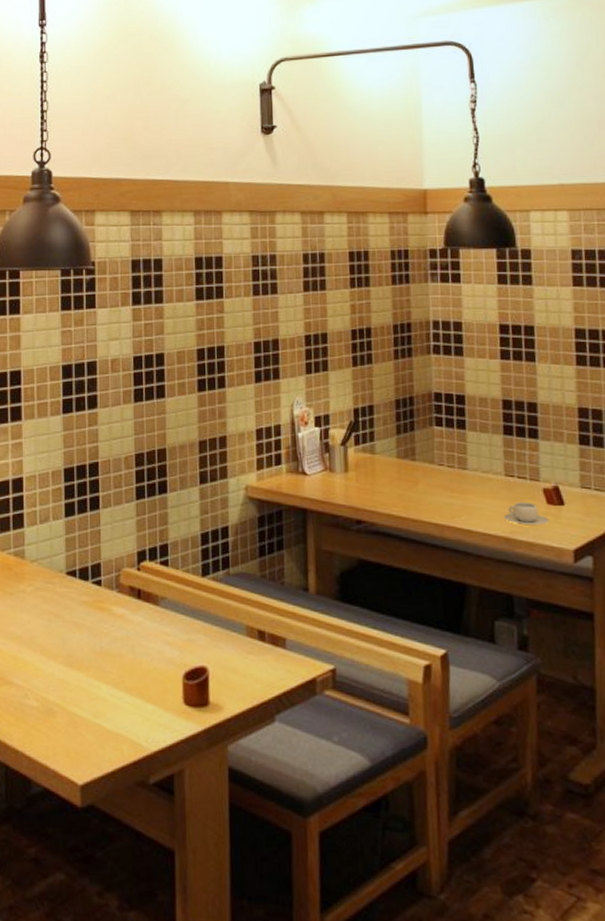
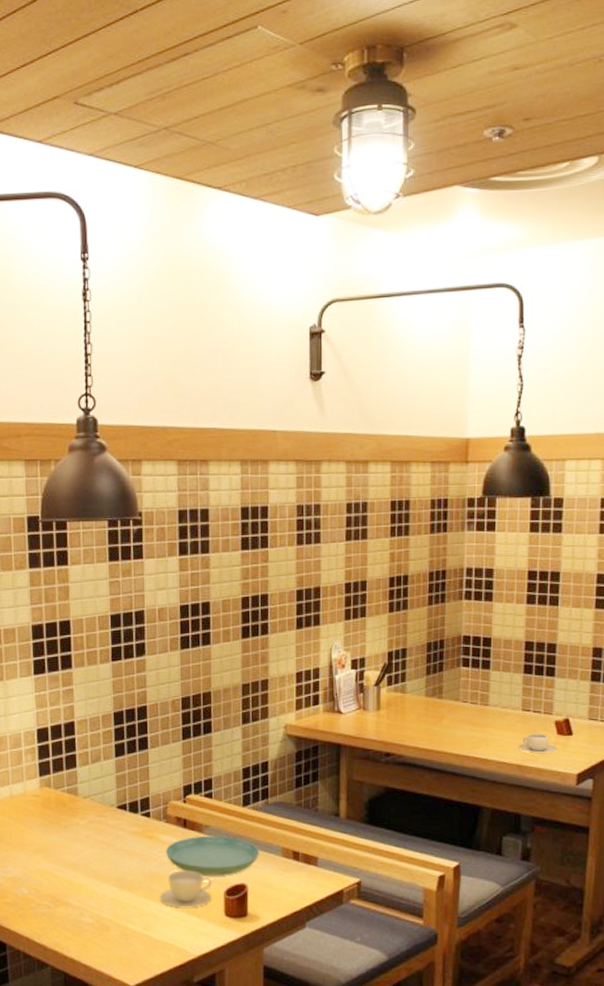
teacup: none [112,648,170,693] -> present [160,870,212,907]
saucer: none [117,608,221,656] -> present [165,835,260,876]

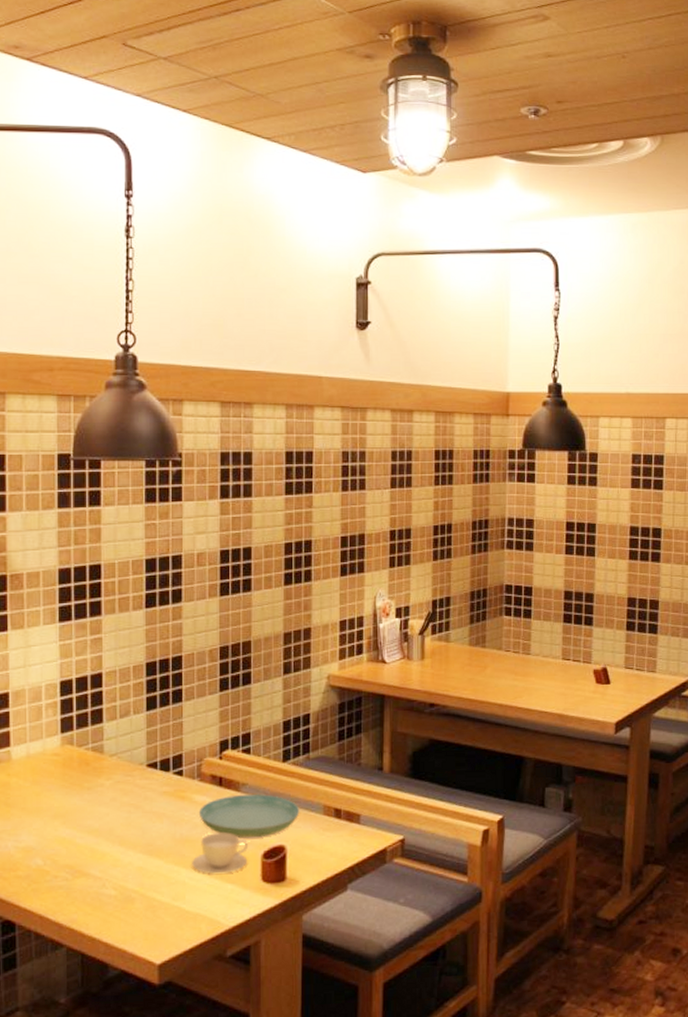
teacup: present [517,733,558,754] -> none [558,682,597,703]

